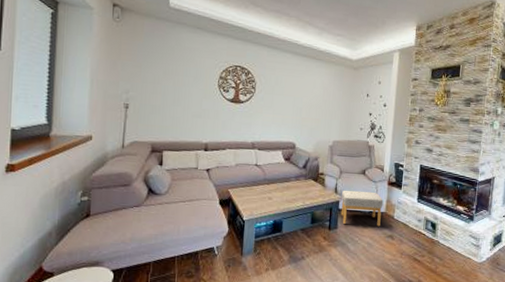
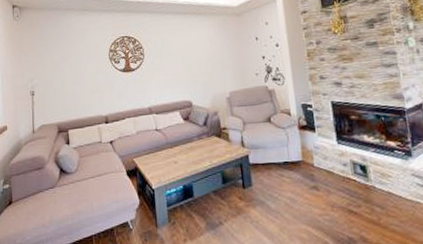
footstool: present [341,190,384,227] -> none [249,139,300,179]

